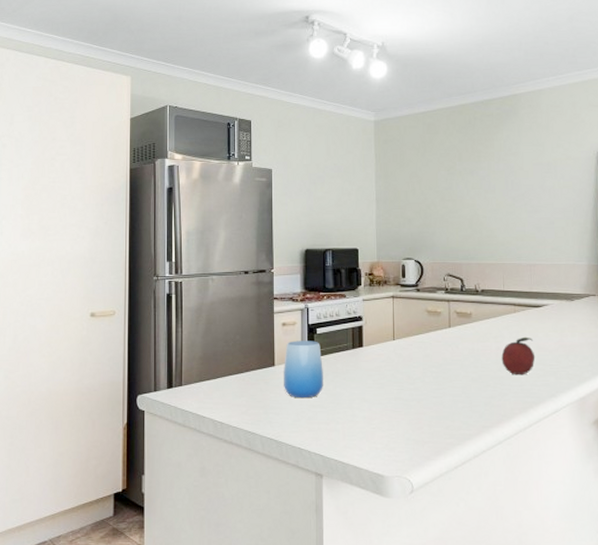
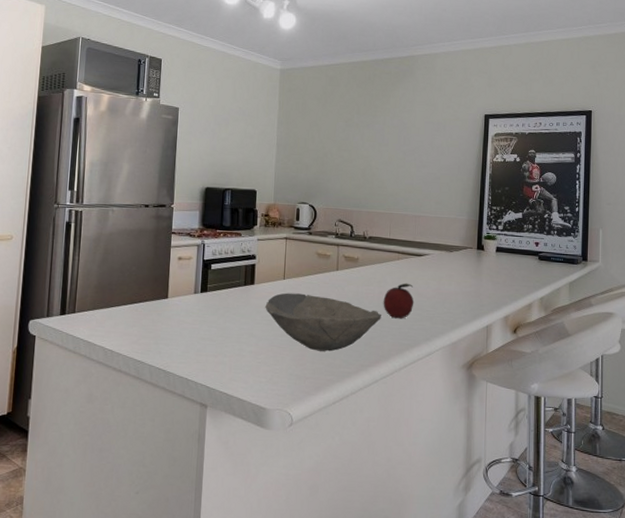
cup: present [284,341,323,399] -> none [175,275,215,331]
bowl: none [376,354,501,413] -> present [265,293,381,352]

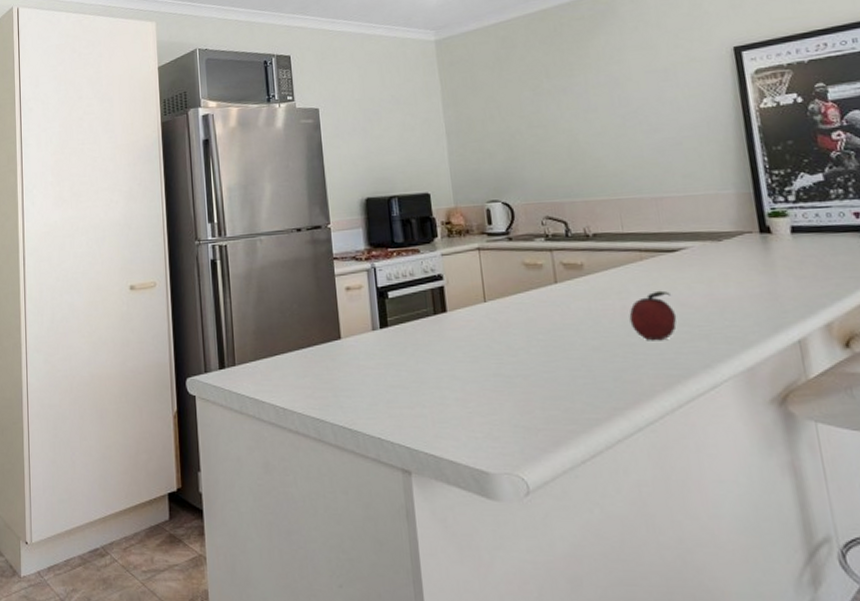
bowl: present [265,293,381,352] -> none [465,318,631,393]

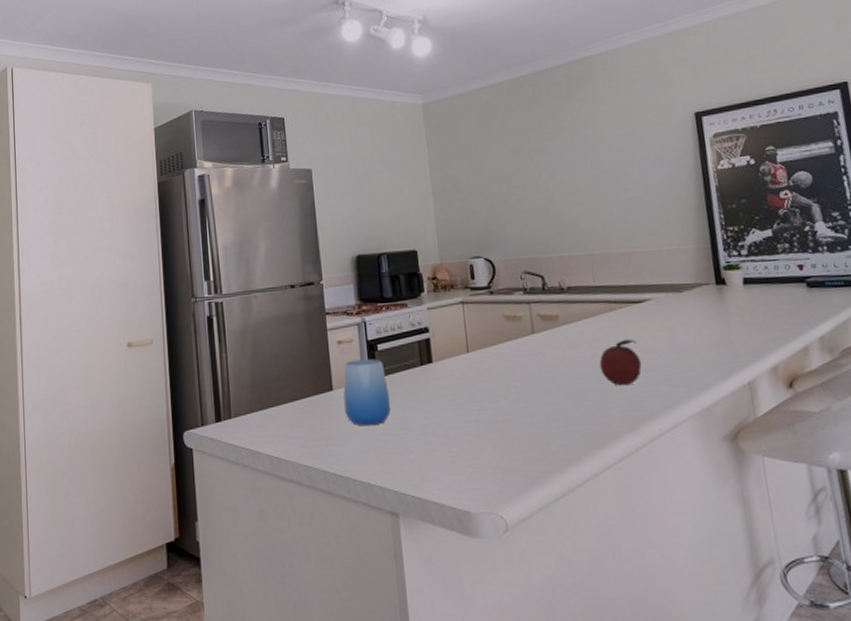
cup: none [352,307,402,378] -> present [343,359,391,426]

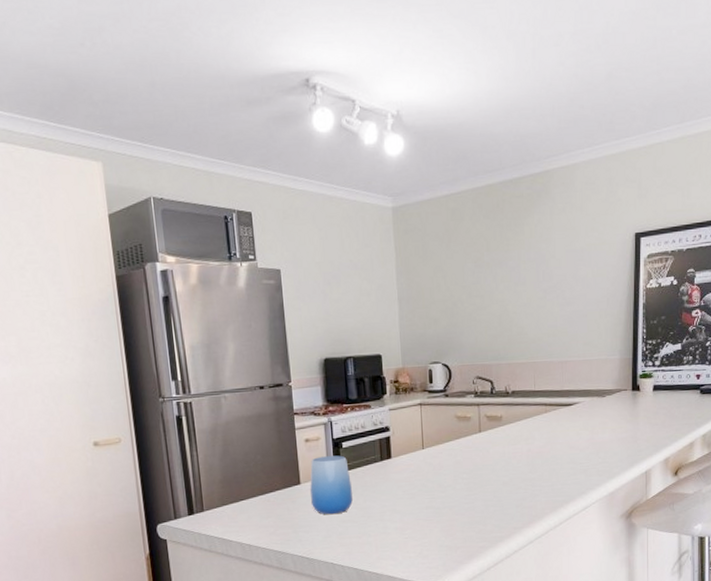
fruit: present [599,339,642,386] -> none [532,436,566,476]

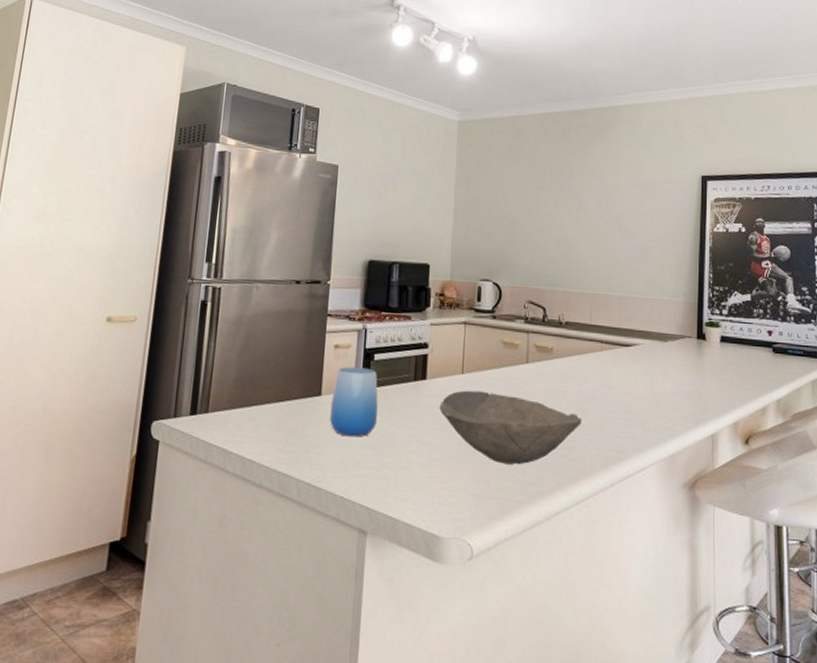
bowl: none [406,461,532,519] -> present [439,390,582,465]

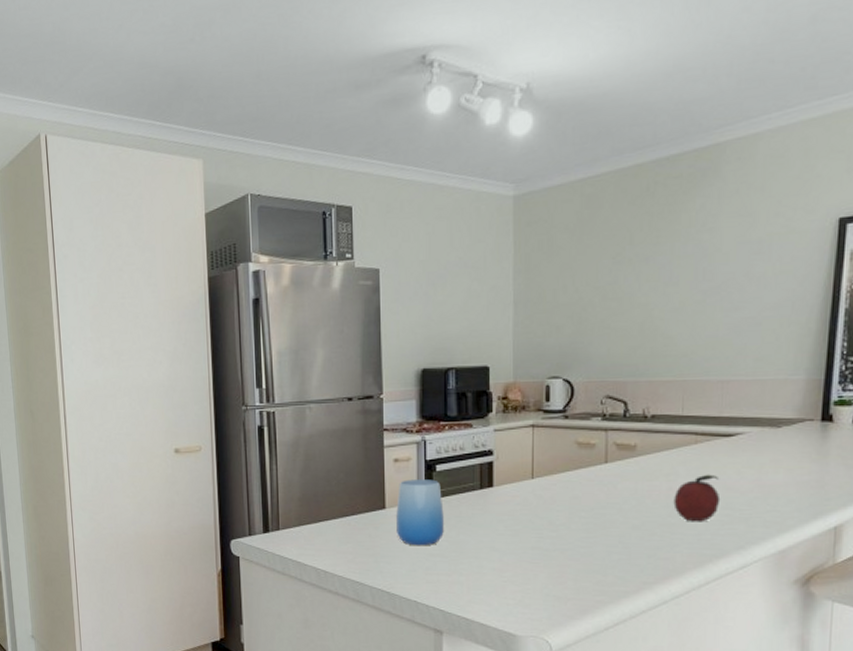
bowl: present [439,390,582,465] -> none [509,495,671,566]
fruit: none [583,379,622,425] -> present [673,474,721,522]

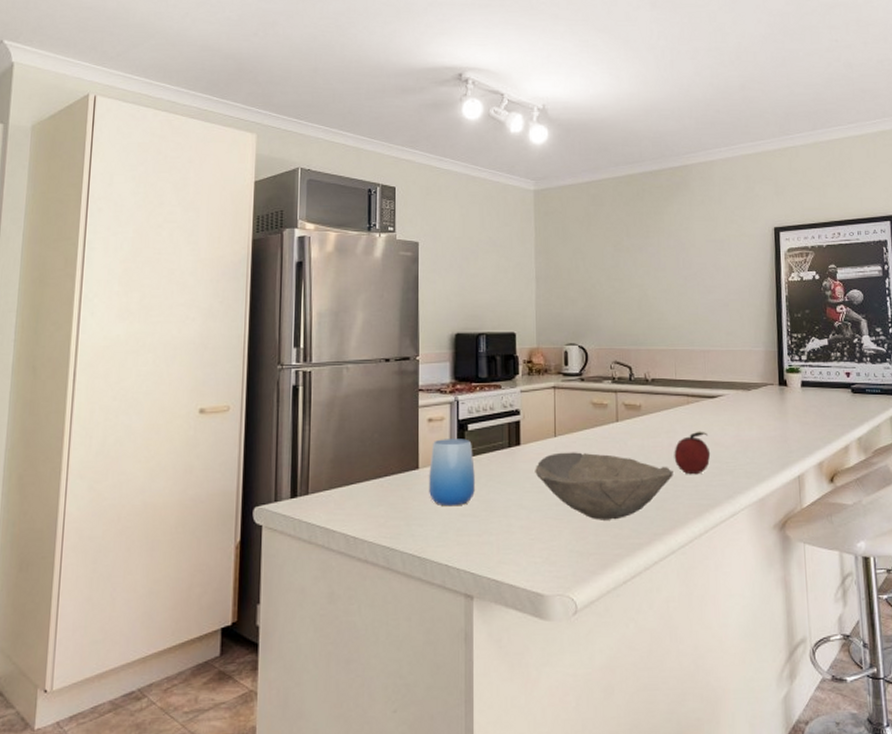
bowl: none [509,495,671,566] -> present [535,452,673,520]

